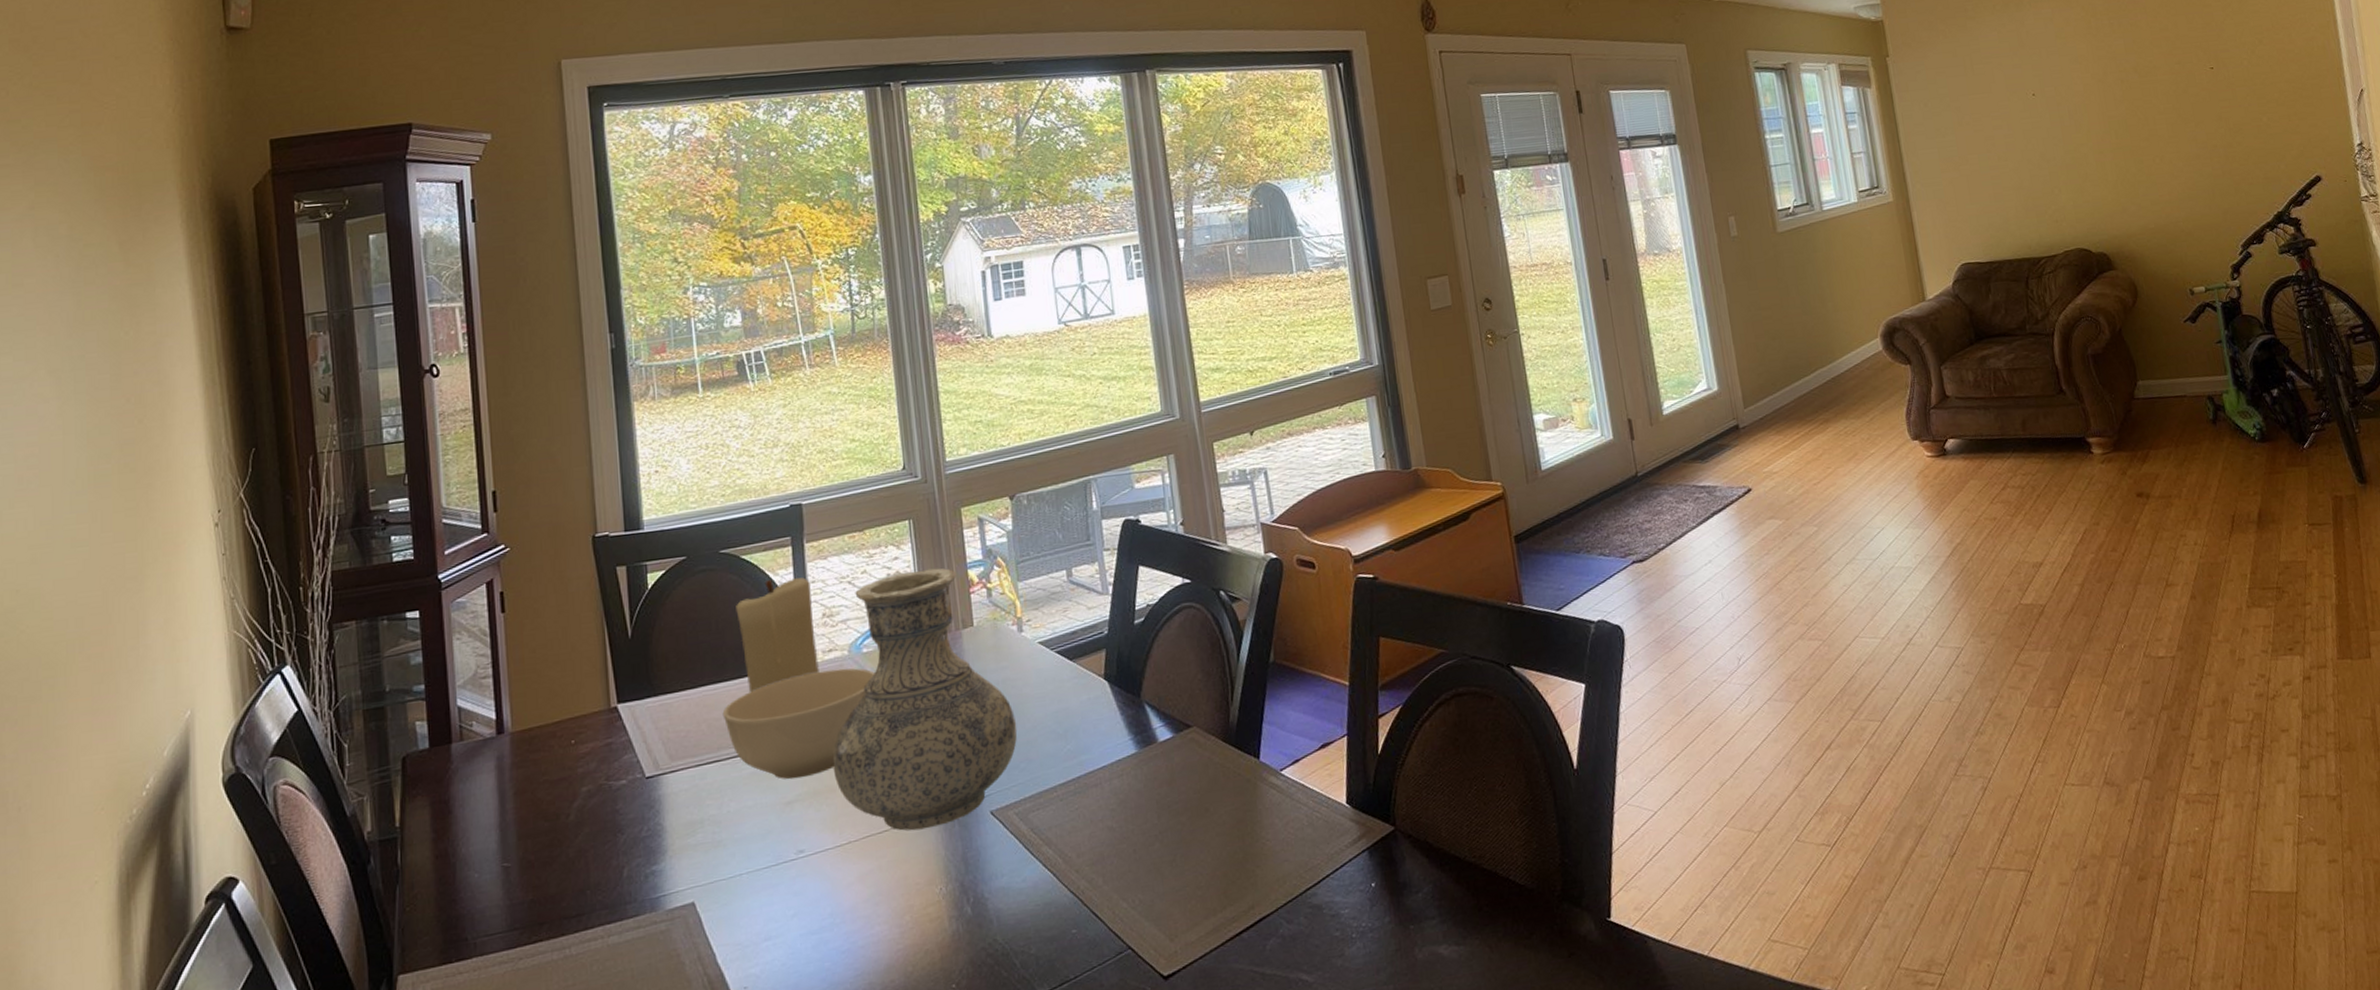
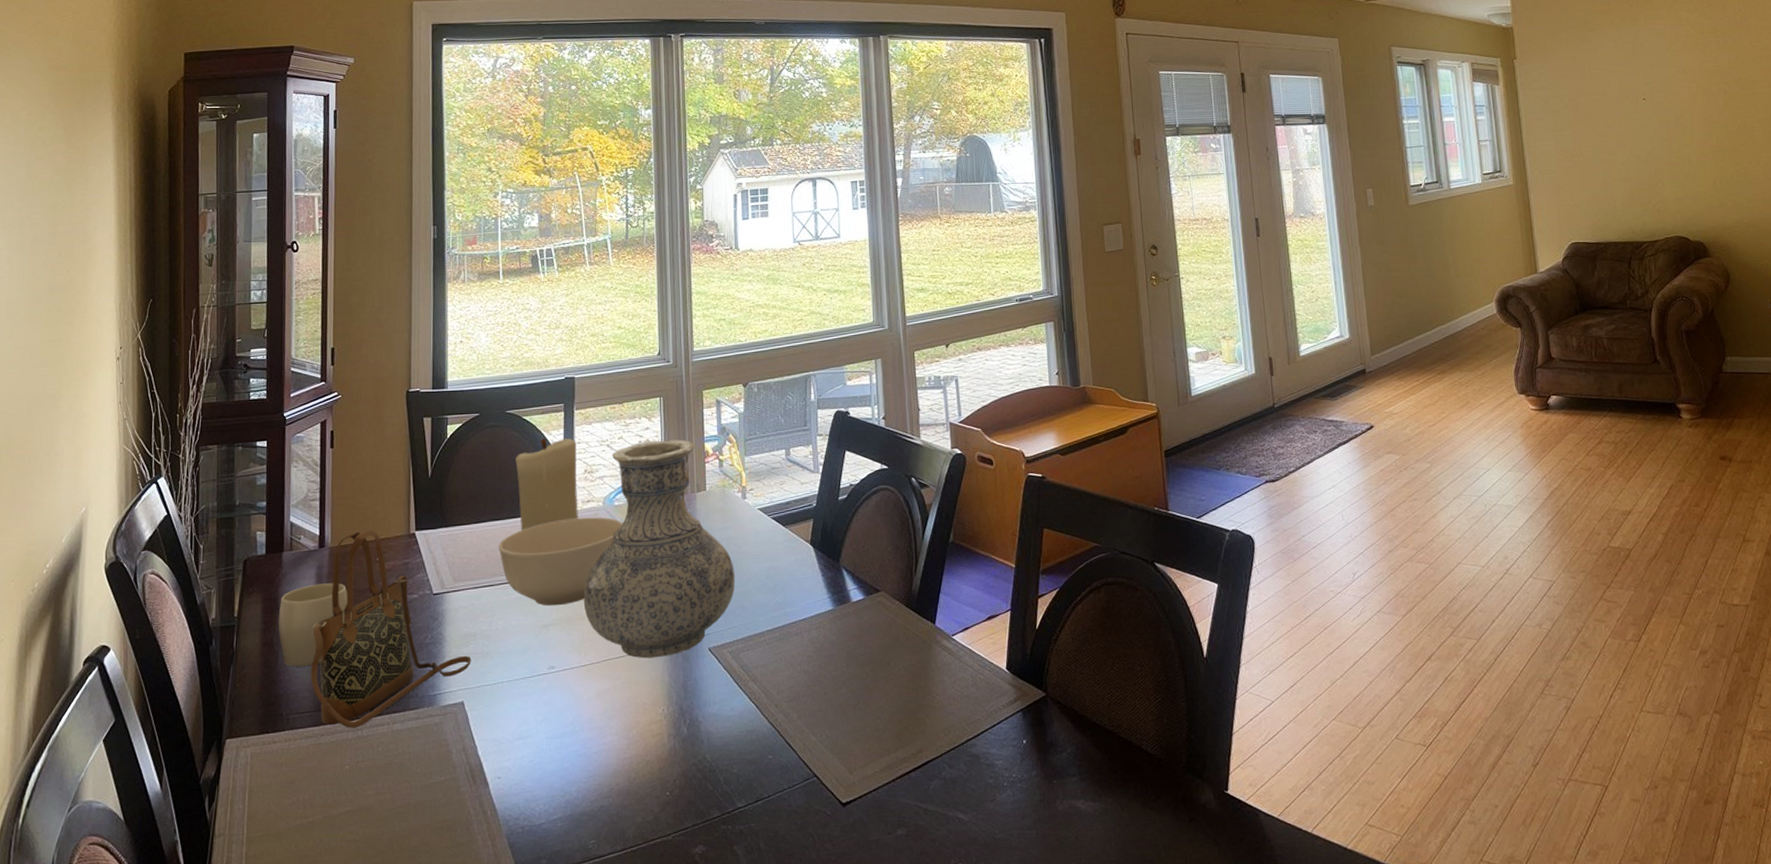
mug: none [452,775,539,881] -> present [278,583,348,667]
handbag: none [497,707,700,948] -> present [311,530,471,728]

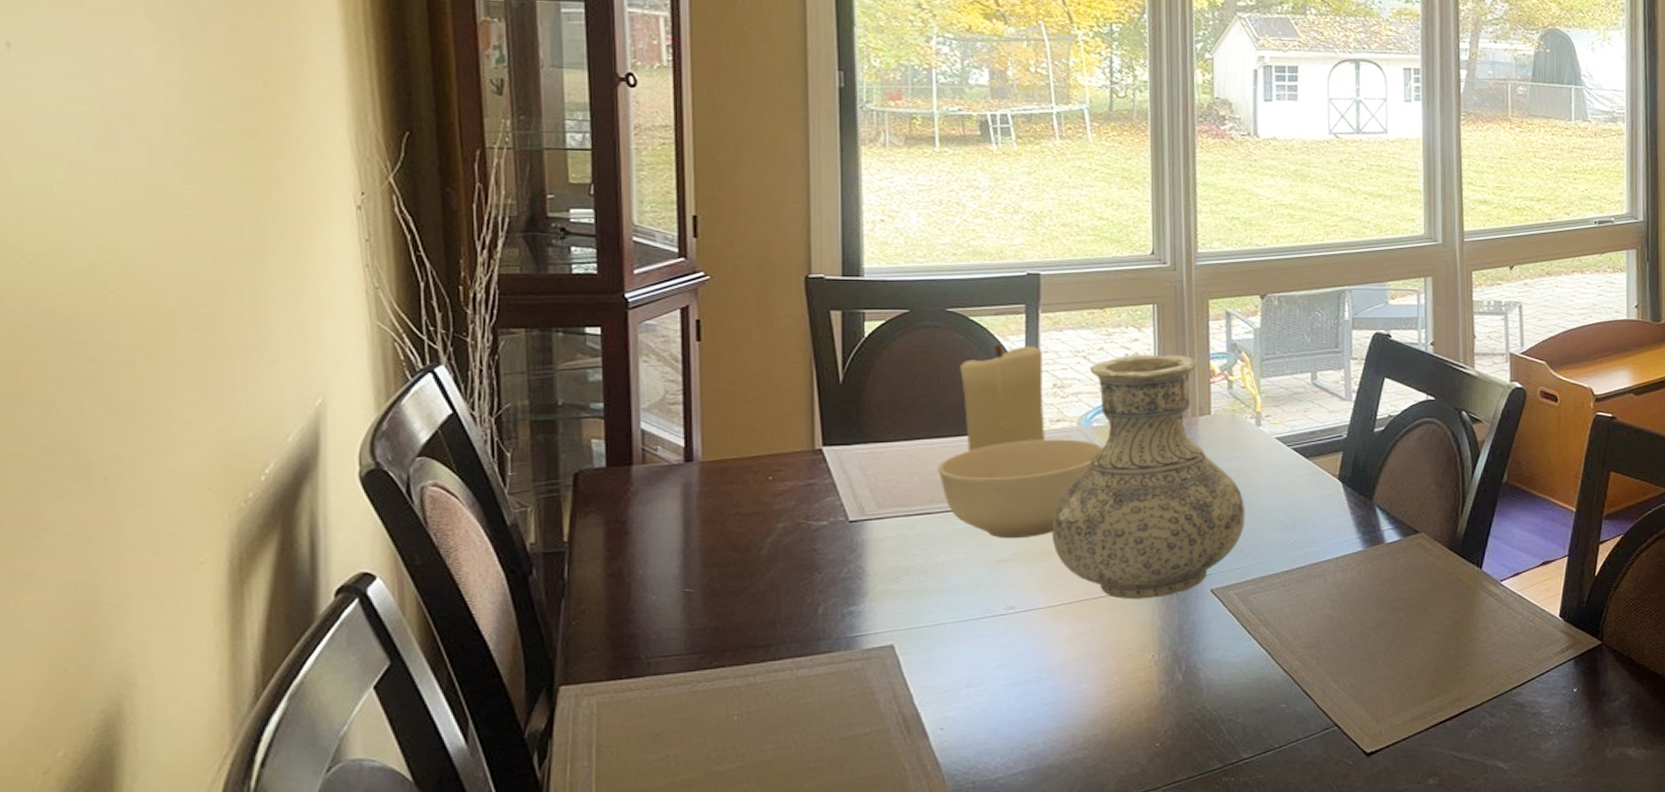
mug: present [278,583,348,667] -> none [628,505,729,603]
handbag: present [311,530,471,728] -> none [680,443,903,674]

